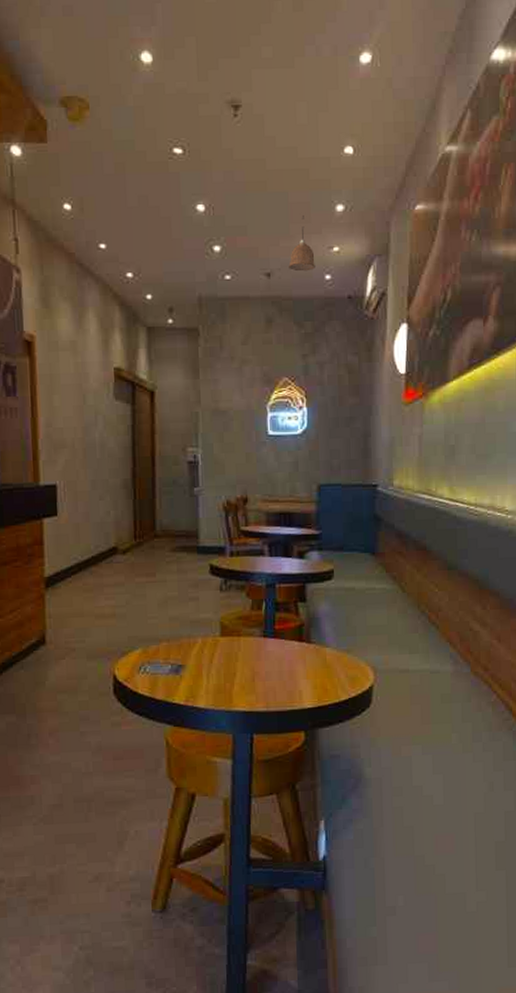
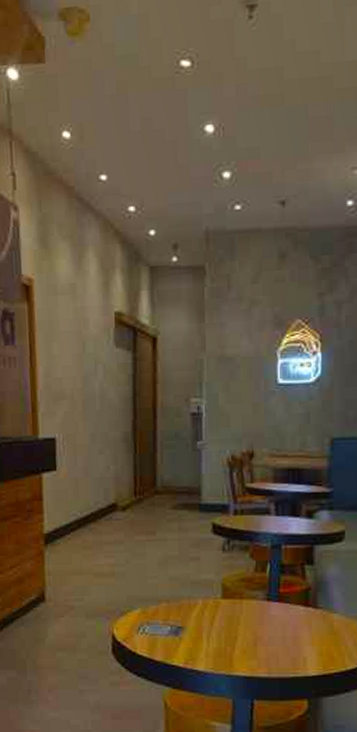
pendant lamp: present [289,215,315,271] -> none [306,132,336,198]

